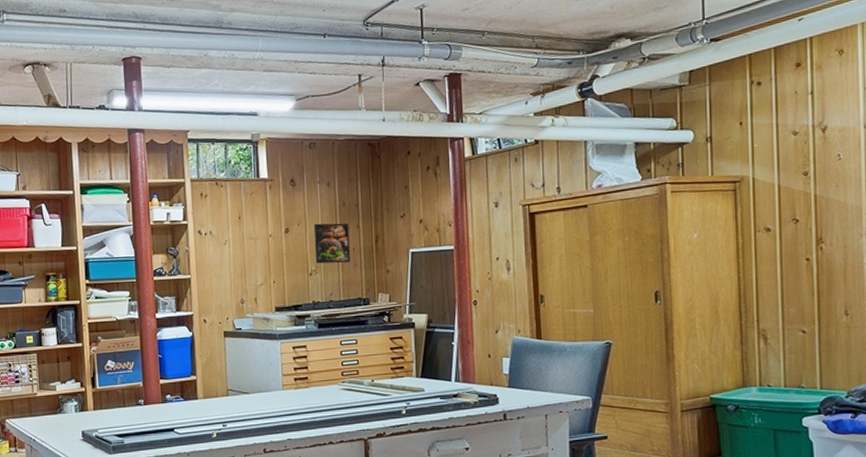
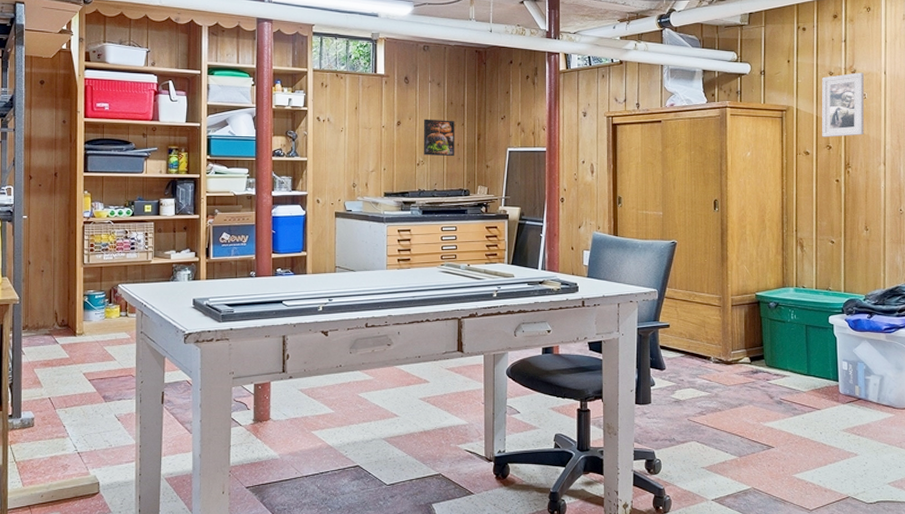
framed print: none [784,128,839,210] -> present [822,72,865,137]

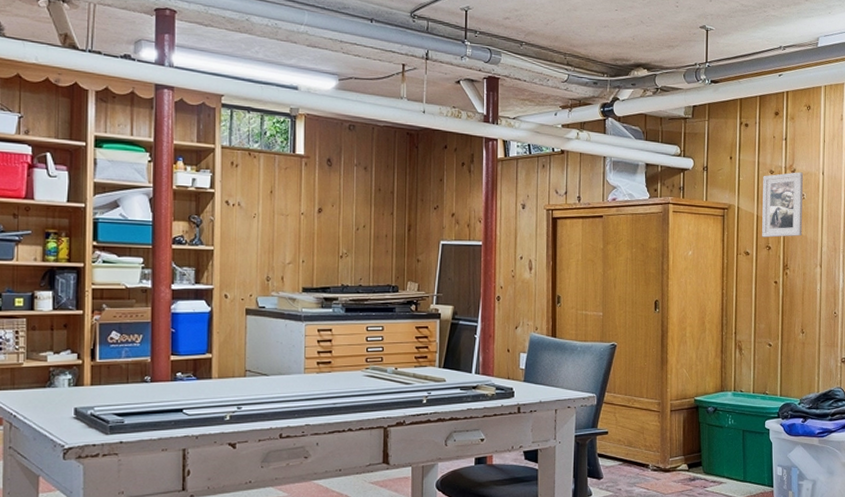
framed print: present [423,119,454,157] -> none [347,206,383,249]

